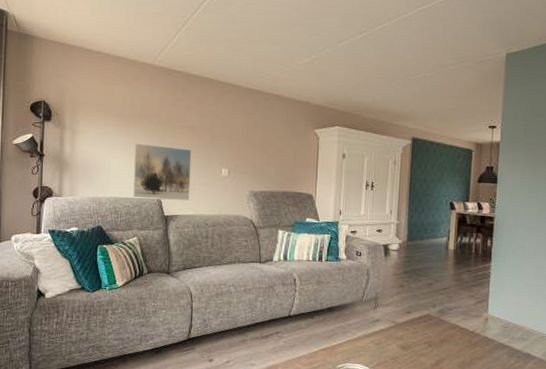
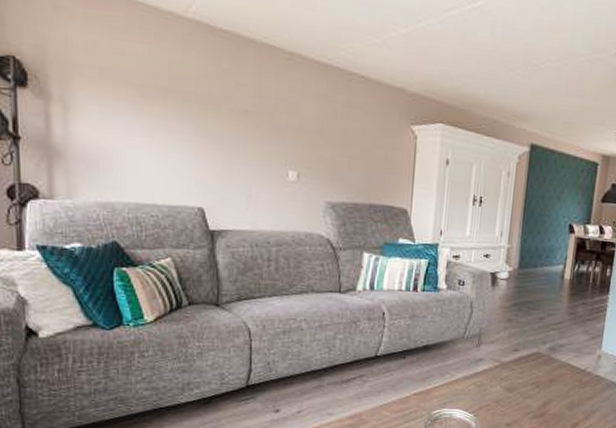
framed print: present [133,143,192,201] -> none [163,128,246,211]

